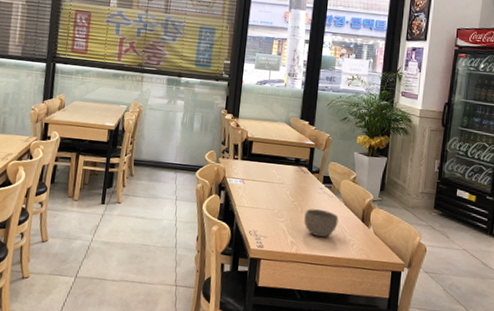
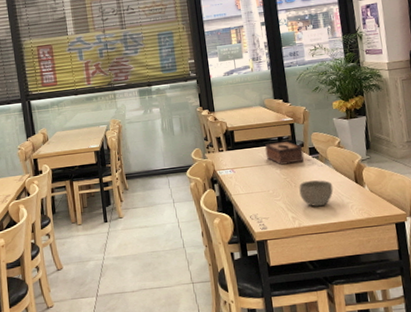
tissue box: none [279,162,318,189] -> present [264,141,304,165]

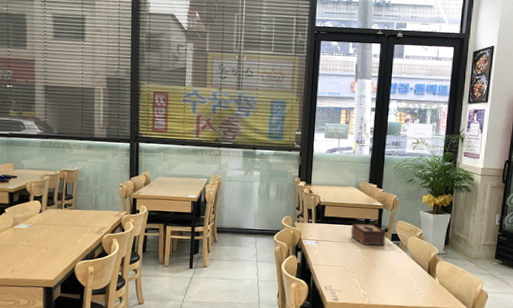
bowl: present [299,180,334,207] -> none [375,264,407,289]

